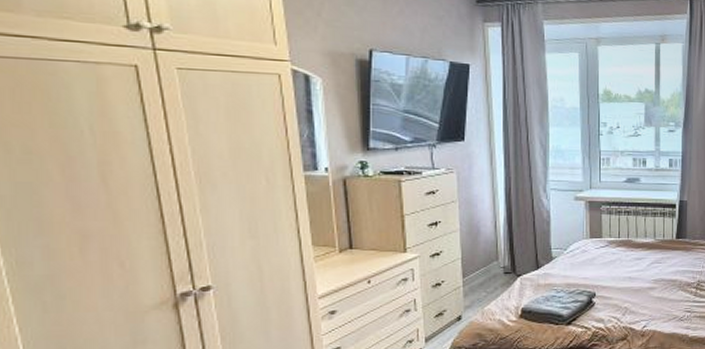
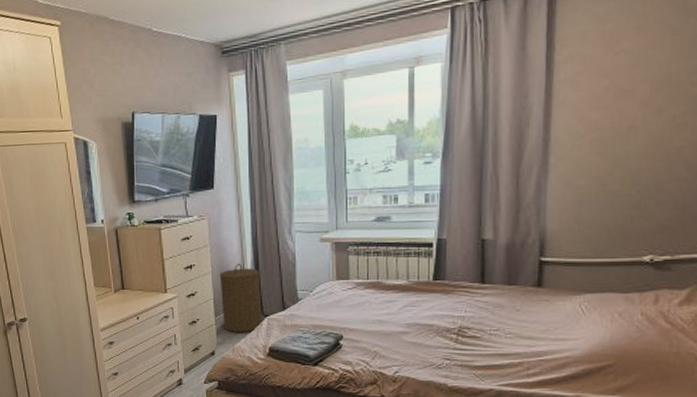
laundry hamper: none [469,221,515,294] -> present [219,264,262,332]

